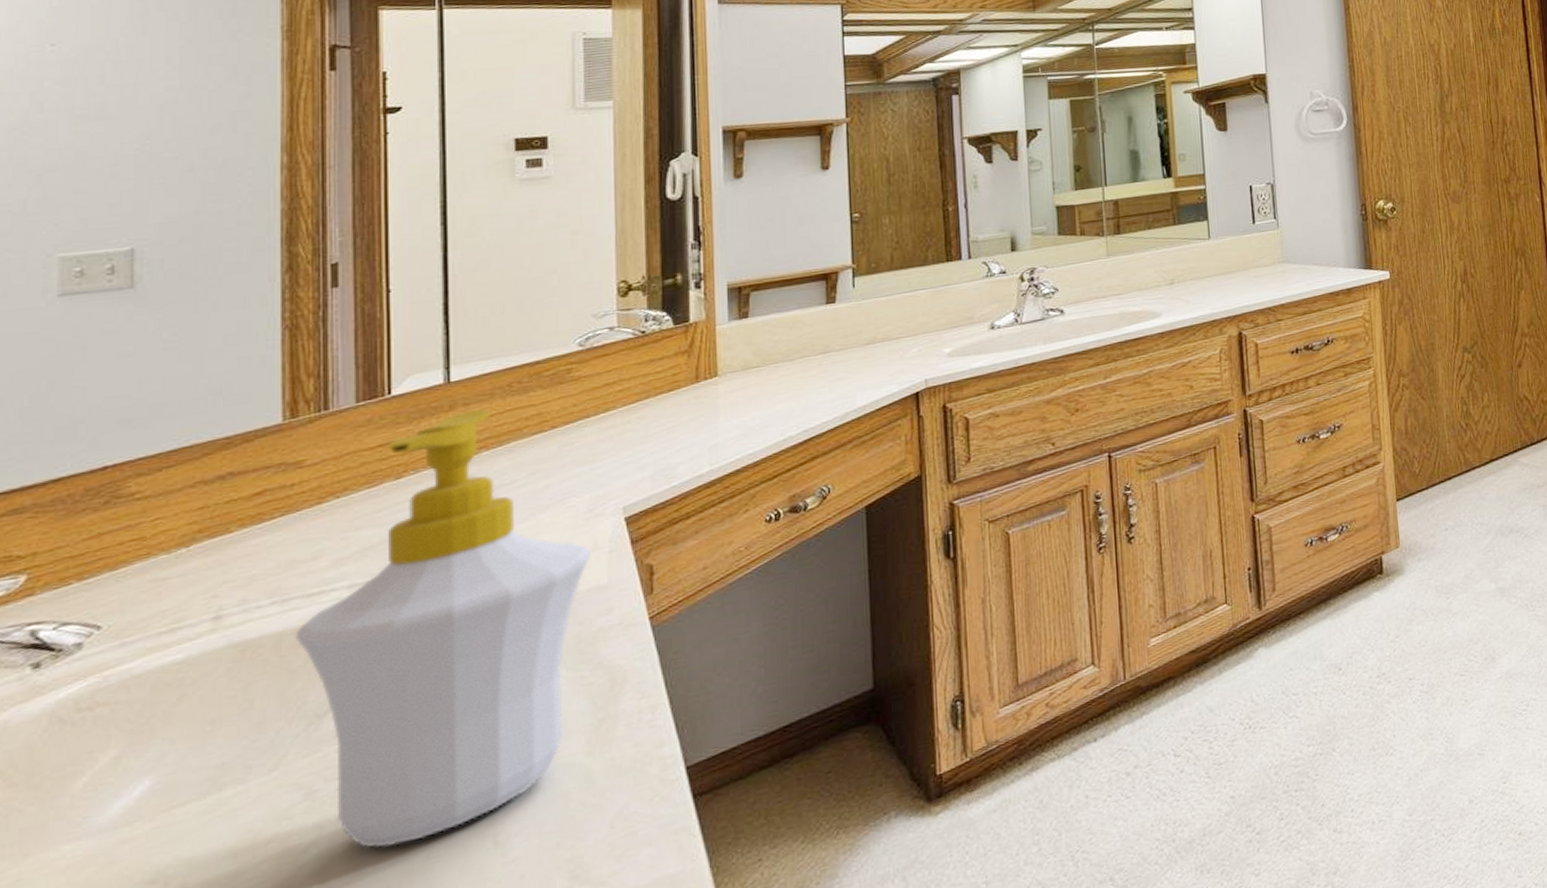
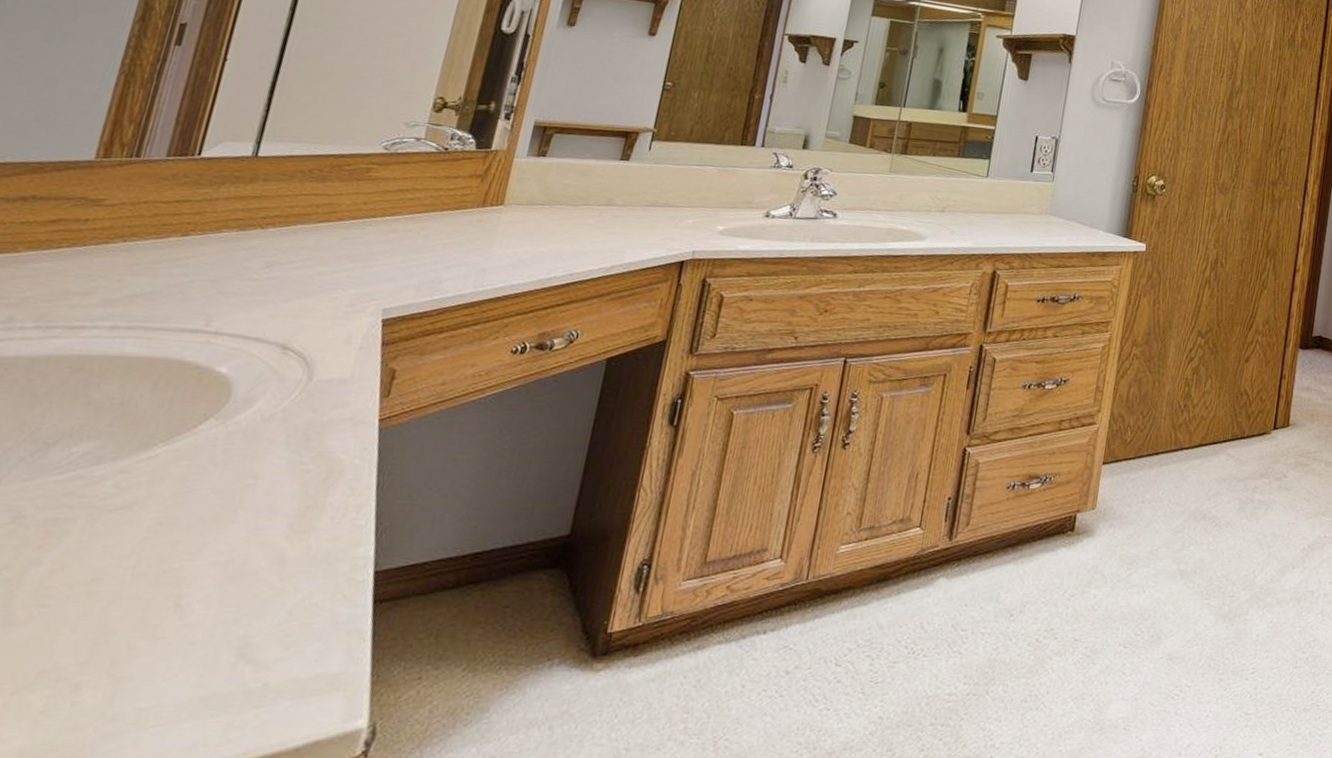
soap bottle: present [295,409,592,848] -> none [37,186,344,586]

